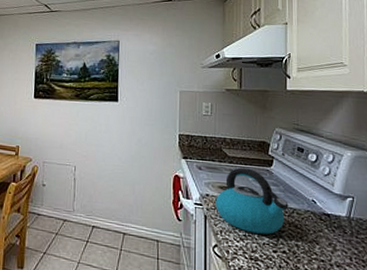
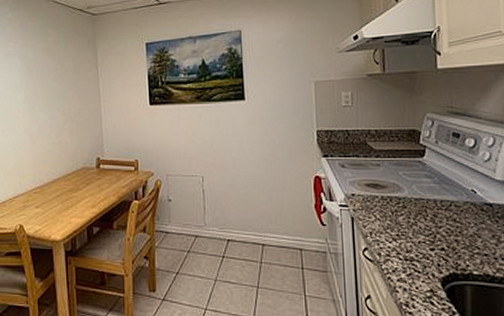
kettle: present [215,167,289,235] -> none [362,161,445,232]

